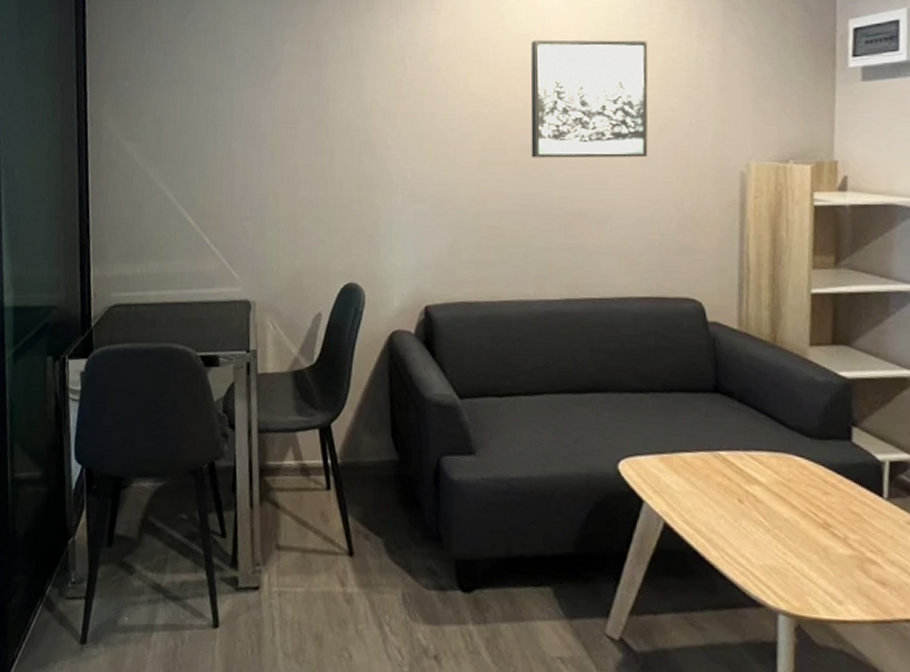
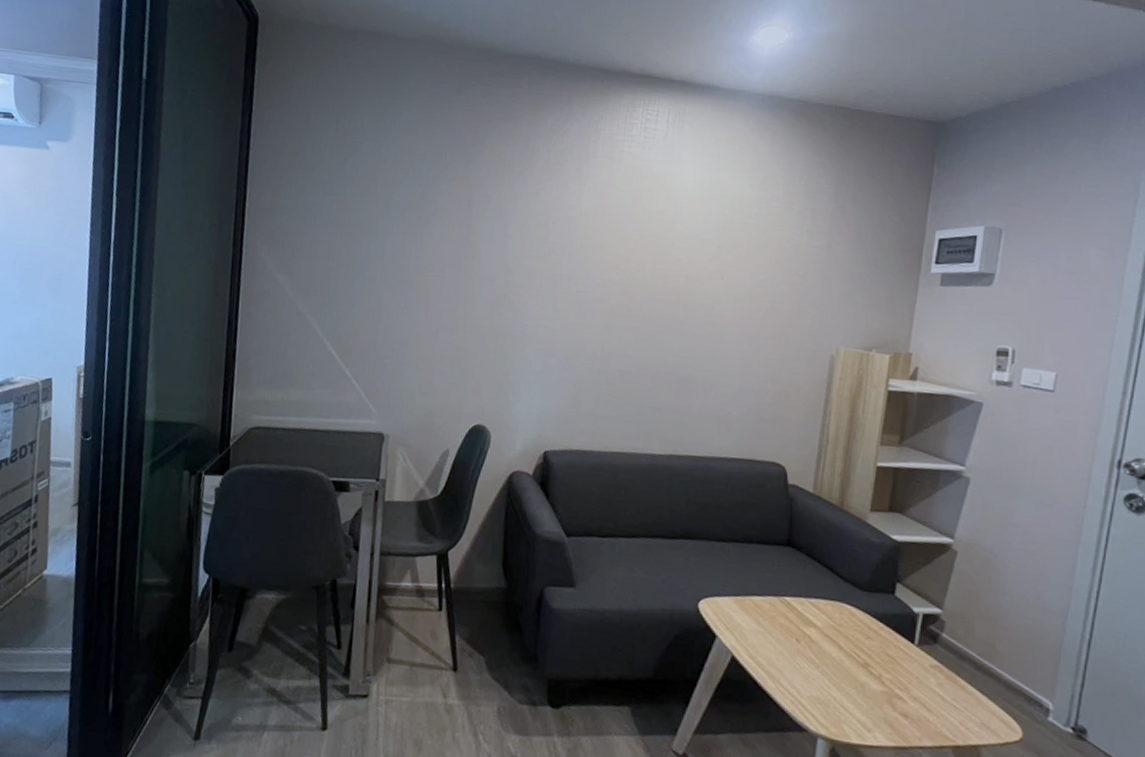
wall art: present [530,39,649,159] -> none [652,218,765,335]

